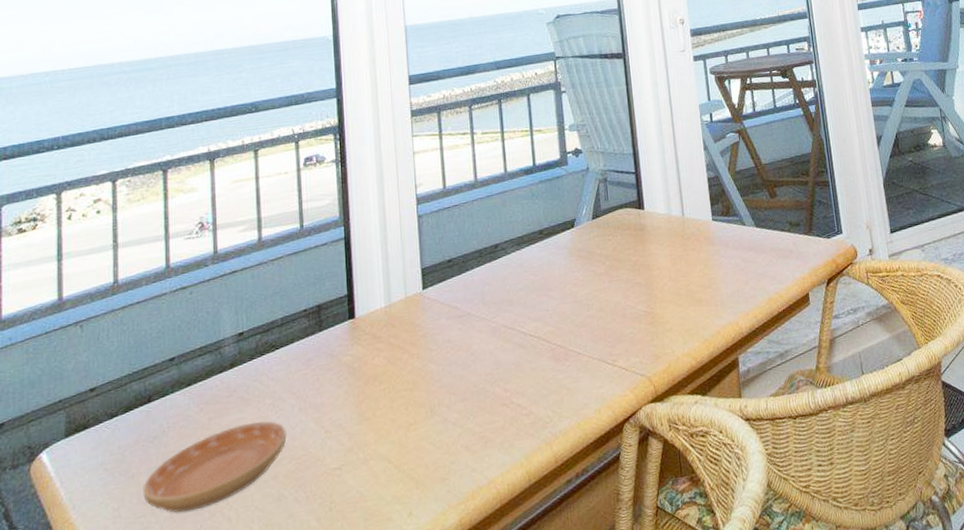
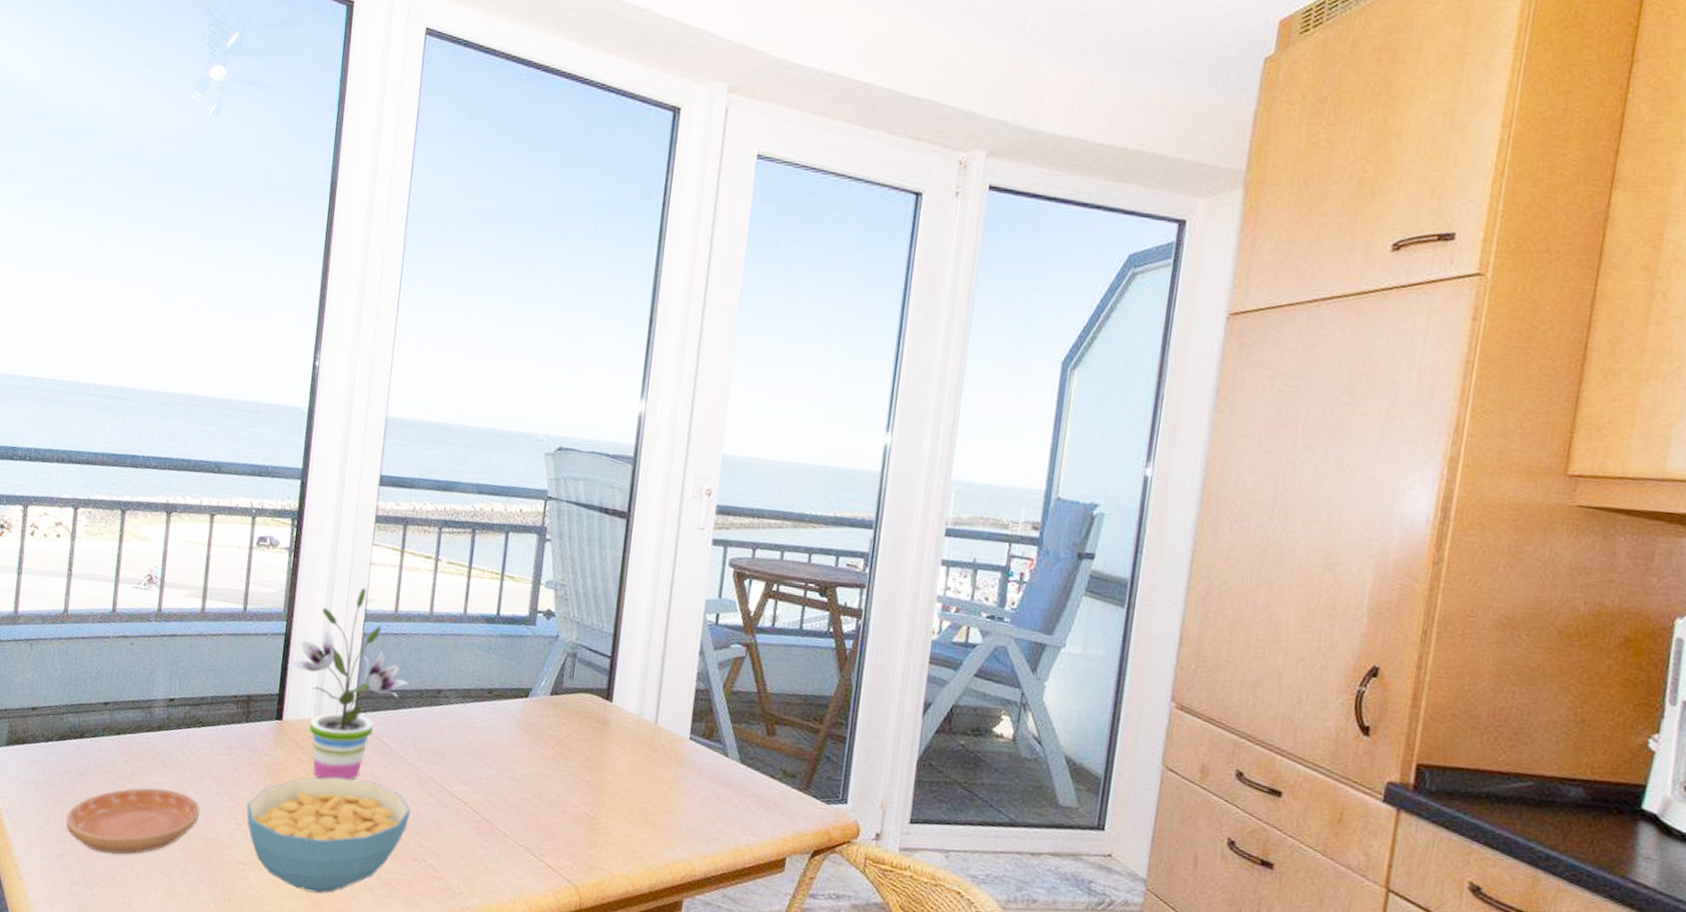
cereal bowl: none [332,346,491,474] -> present [246,777,411,894]
potted plant: none [352,175,468,361] -> present [288,587,409,781]

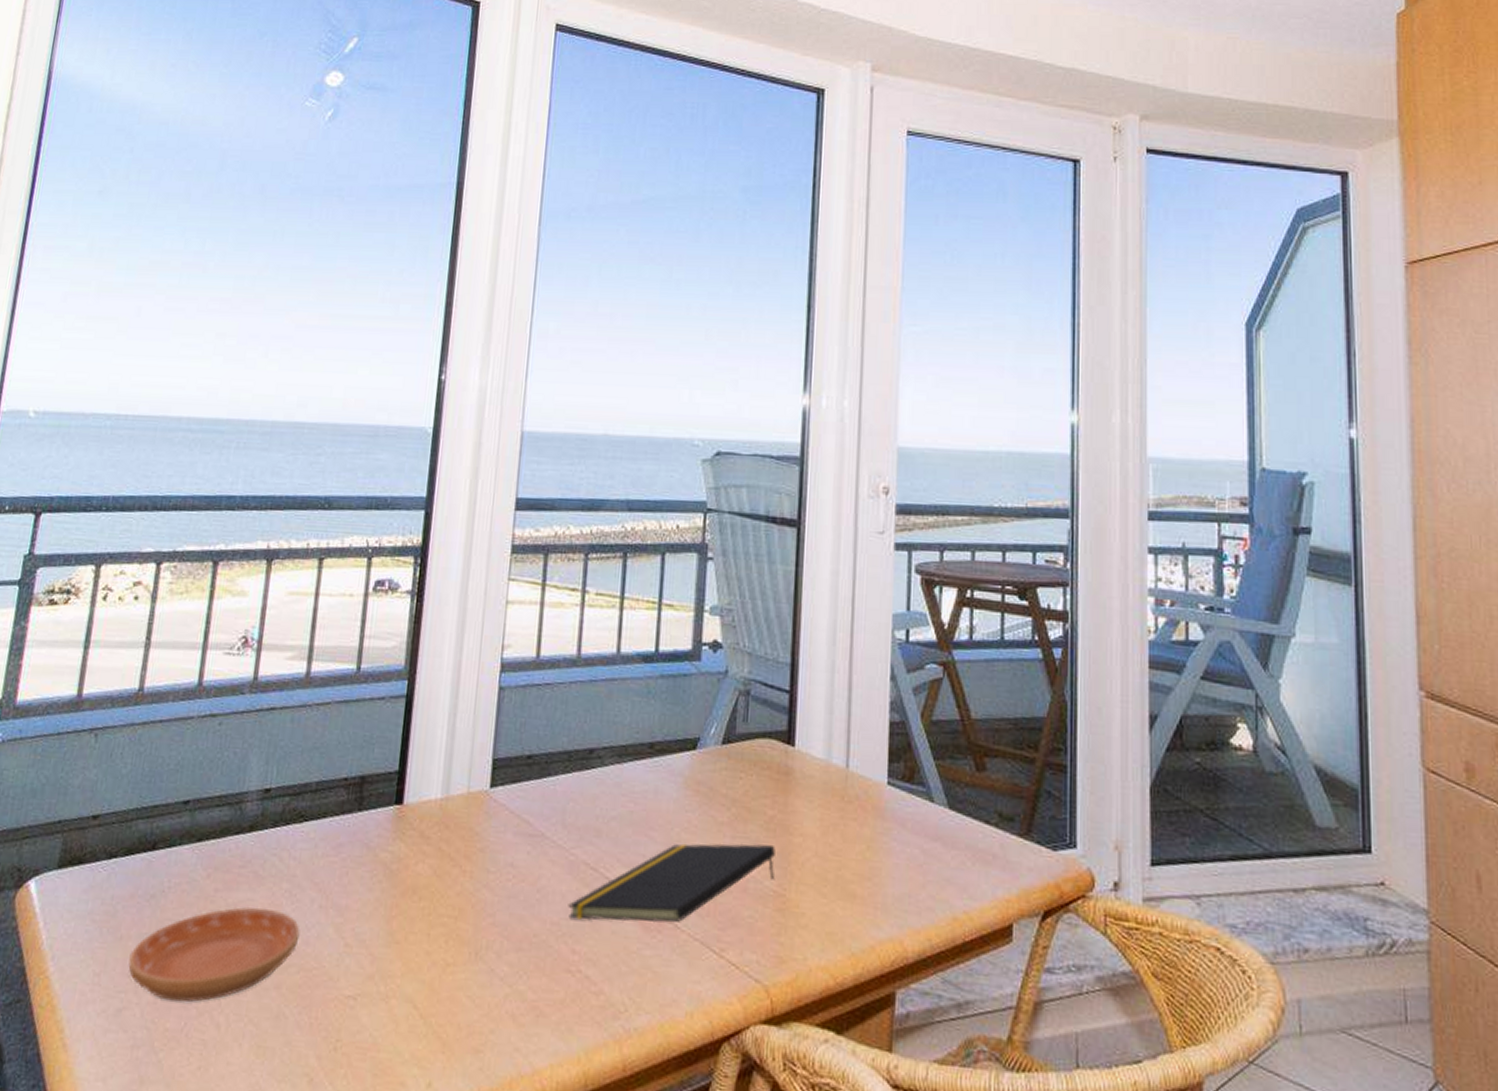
cereal bowl: present [246,777,411,894] -> none [358,871,561,1030]
potted plant: present [288,587,409,781] -> none [410,631,555,877]
notepad: none [416,771,591,831] -> present [568,843,775,923]

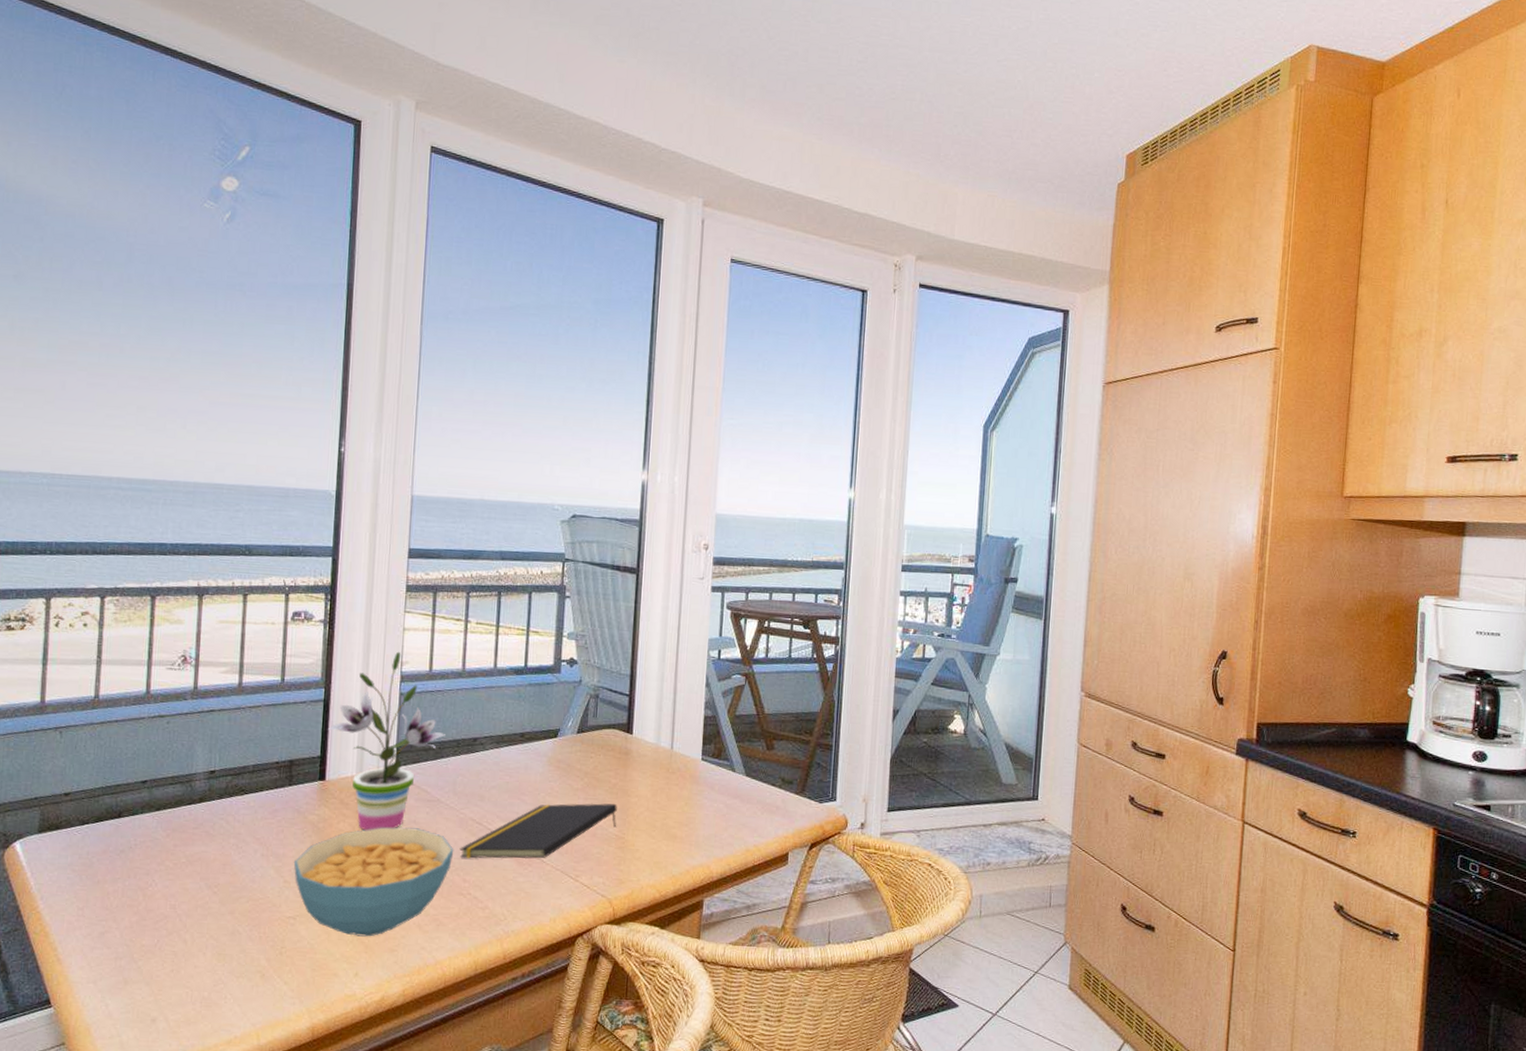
saucer: present [128,907,300,1002] -> none [107,857,247,926]
cereal bowl: none [358,871,561,1030] -> present [293,827,454,937]
potted plant: none [410,631,555,877] -> present [328,651,447,831]

